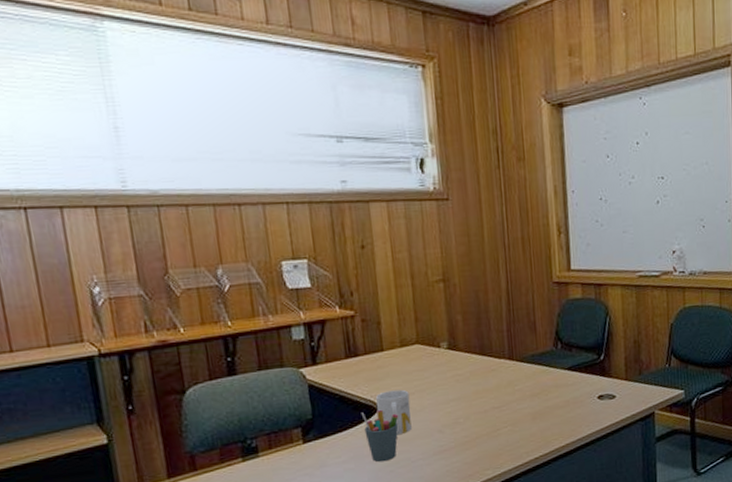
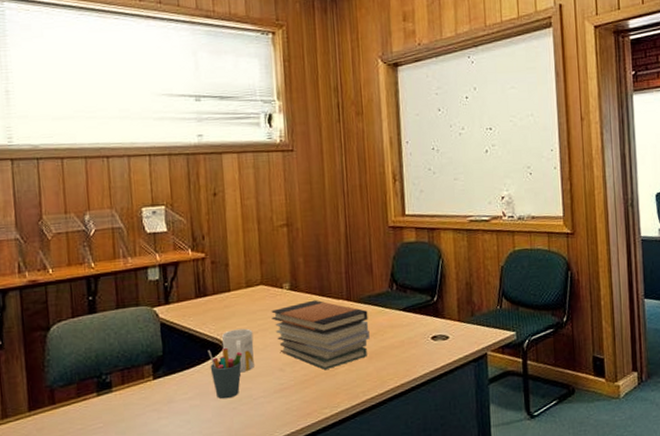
book stack: none [428,359,534,432] -> present [271,300,370,371]

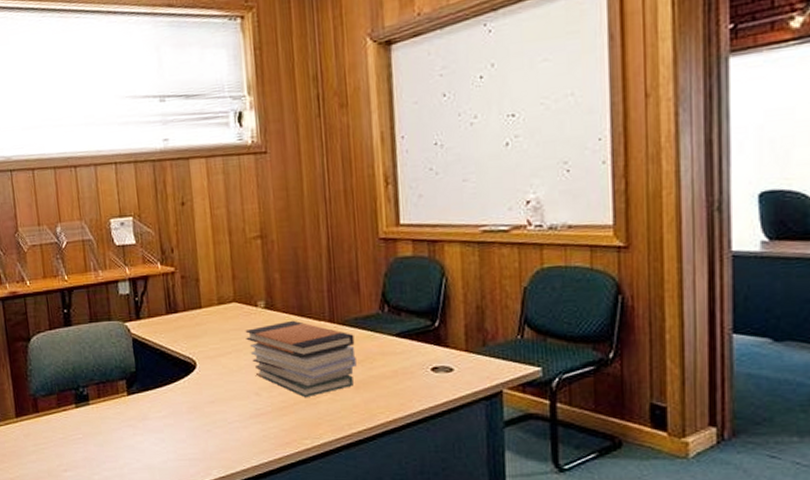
pen holder: present [207,347,243,399] -> none [180,367,216,421]
mug: present [222,328,254,373] -> none [194,348,229,395]

